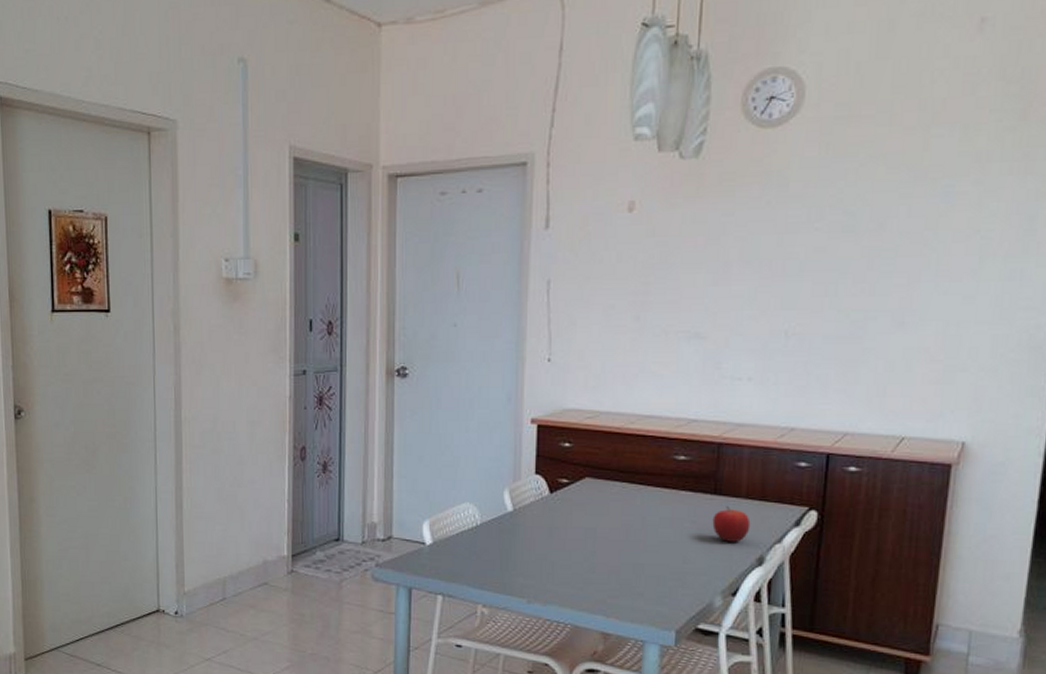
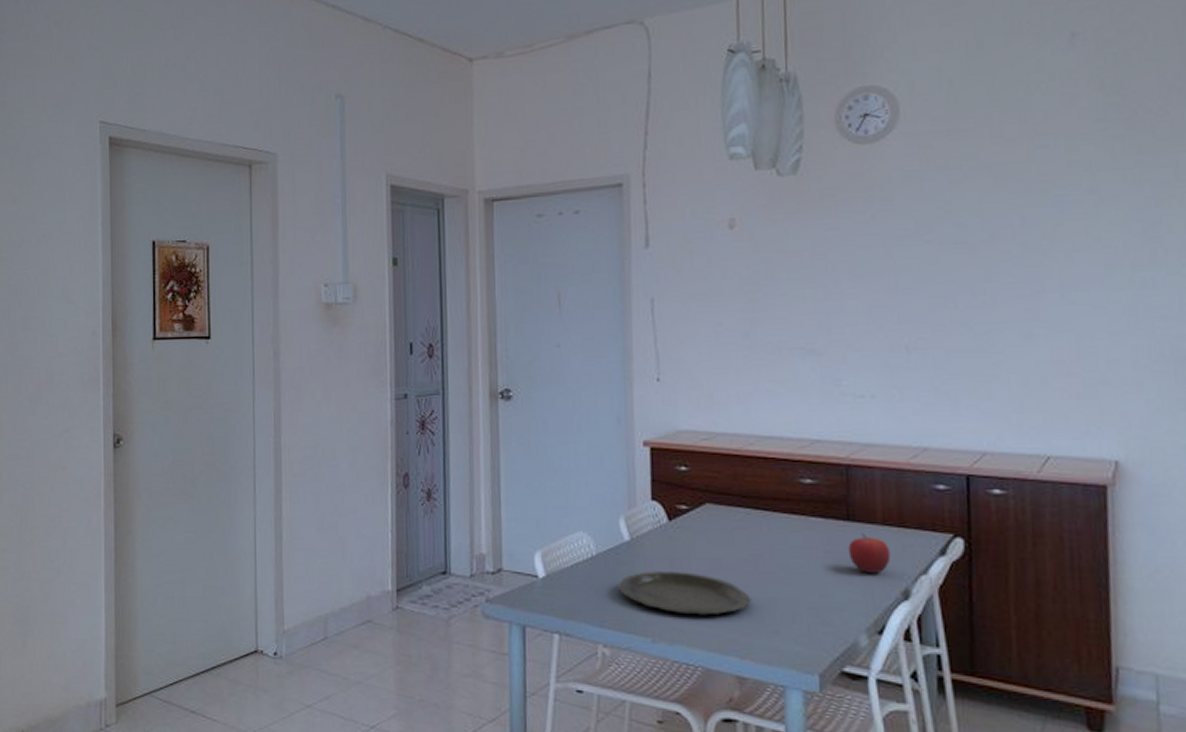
plate: none [500,539,620,579] -> present [618,571,751,615]

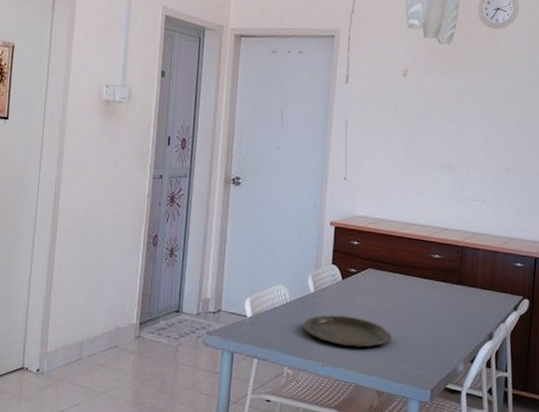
fruit: present [848,534,891,573] -> none [457,294,484,321]

